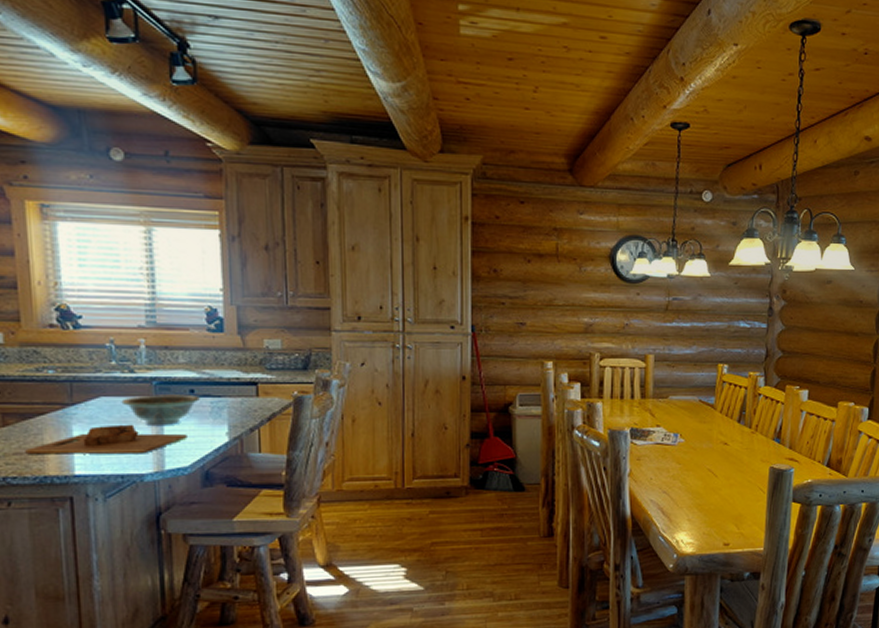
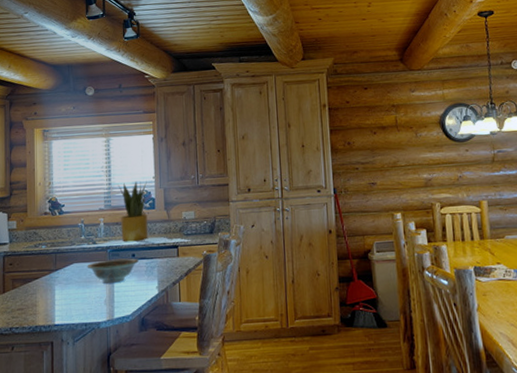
cutting board: present [25,424,187,455] -> none [25,283,130,309]
planter: none [166,293,214,373] -> present [118,182,148,242]

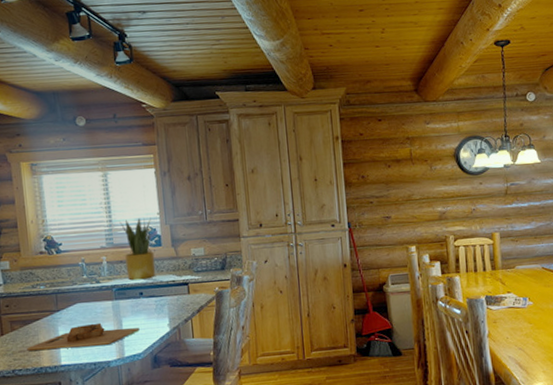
cutting board: none [25,283,130,309] -> present [27,322,140,351]
decorative bowl: present [87,258,139,285] -> none [91,296,147,324]

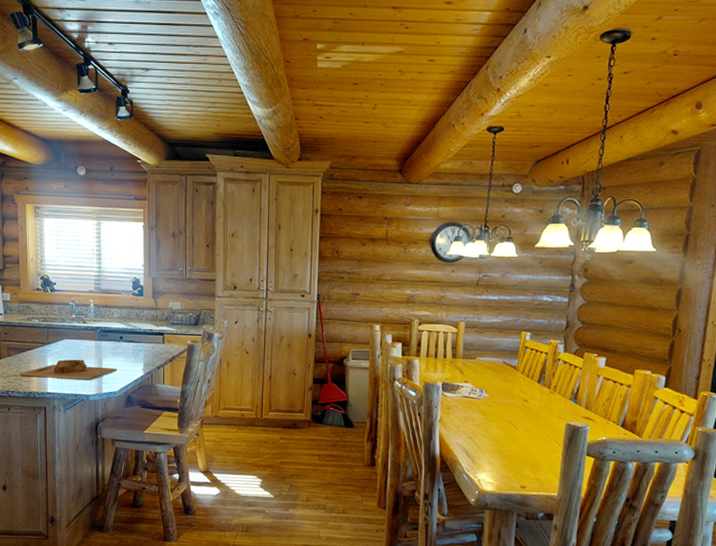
planter: present [119,218,156,281] -> none [108,268,136,325]

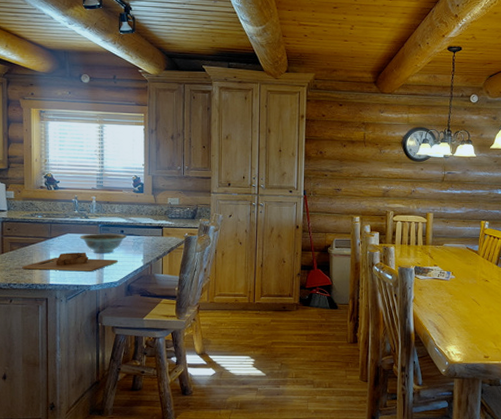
decorative bowl: none [77,339,126,362] -> present [79,233,127,254]

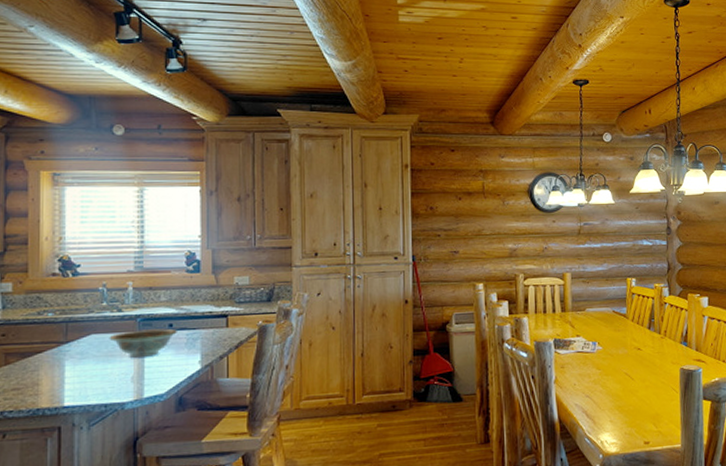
cutting board: present [22,252,118,272] -> none [22,357,165,389]

